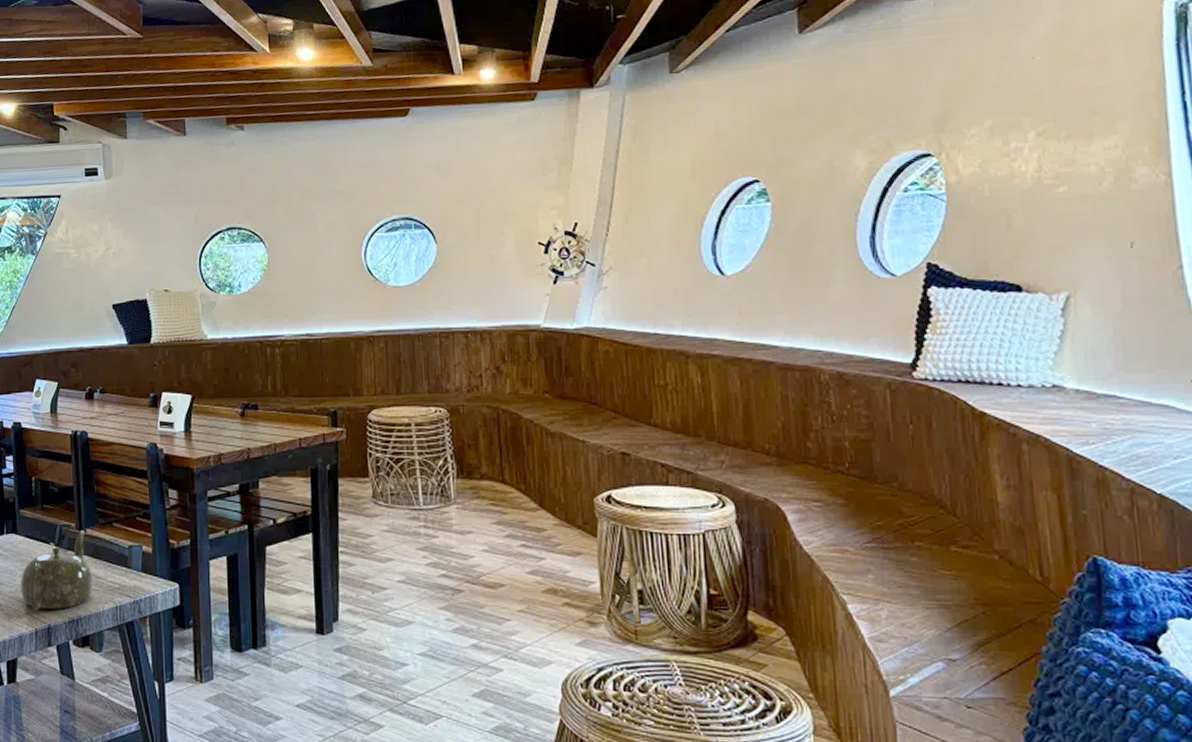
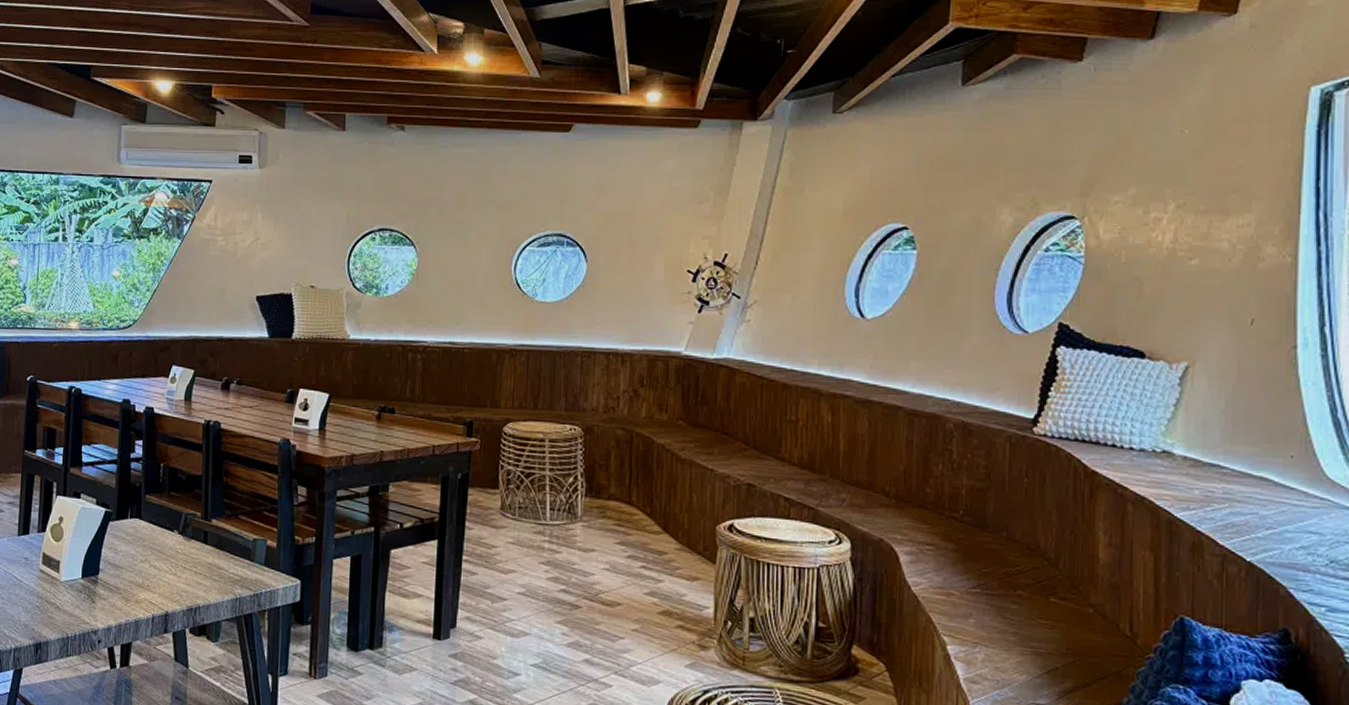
teapot: present [21,530,93,611] -> none [141,520,214,598]

